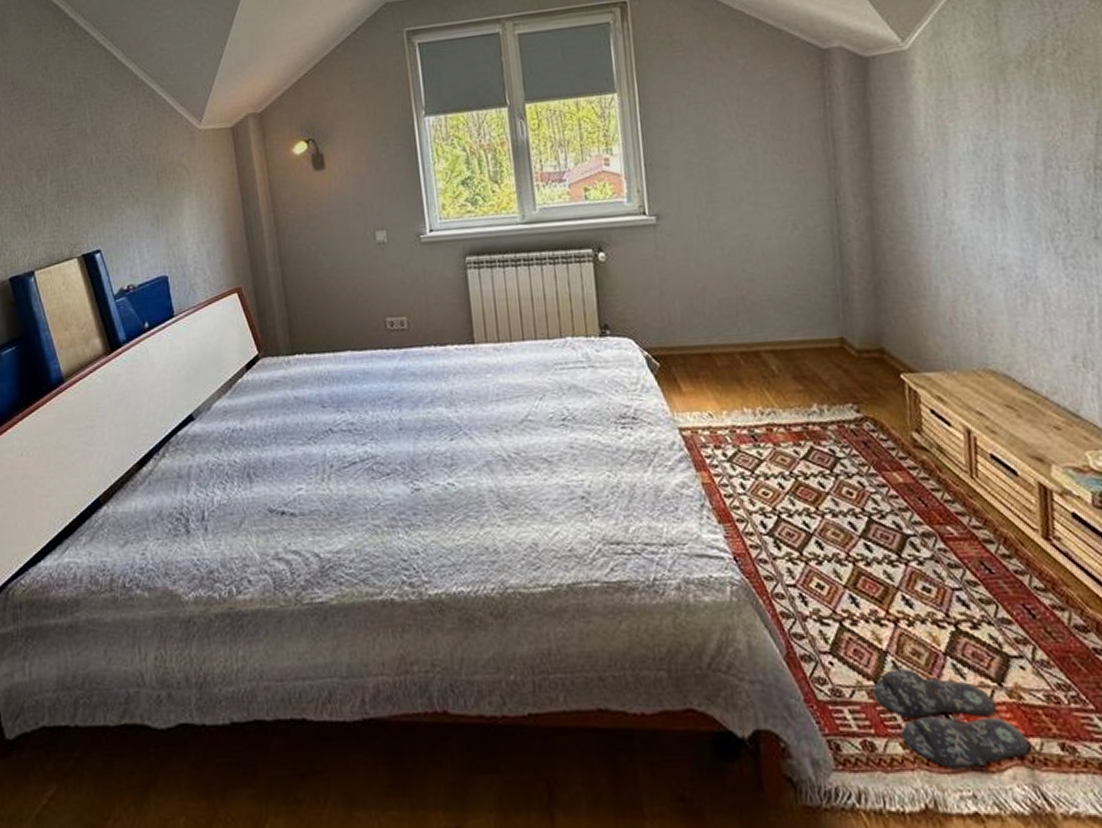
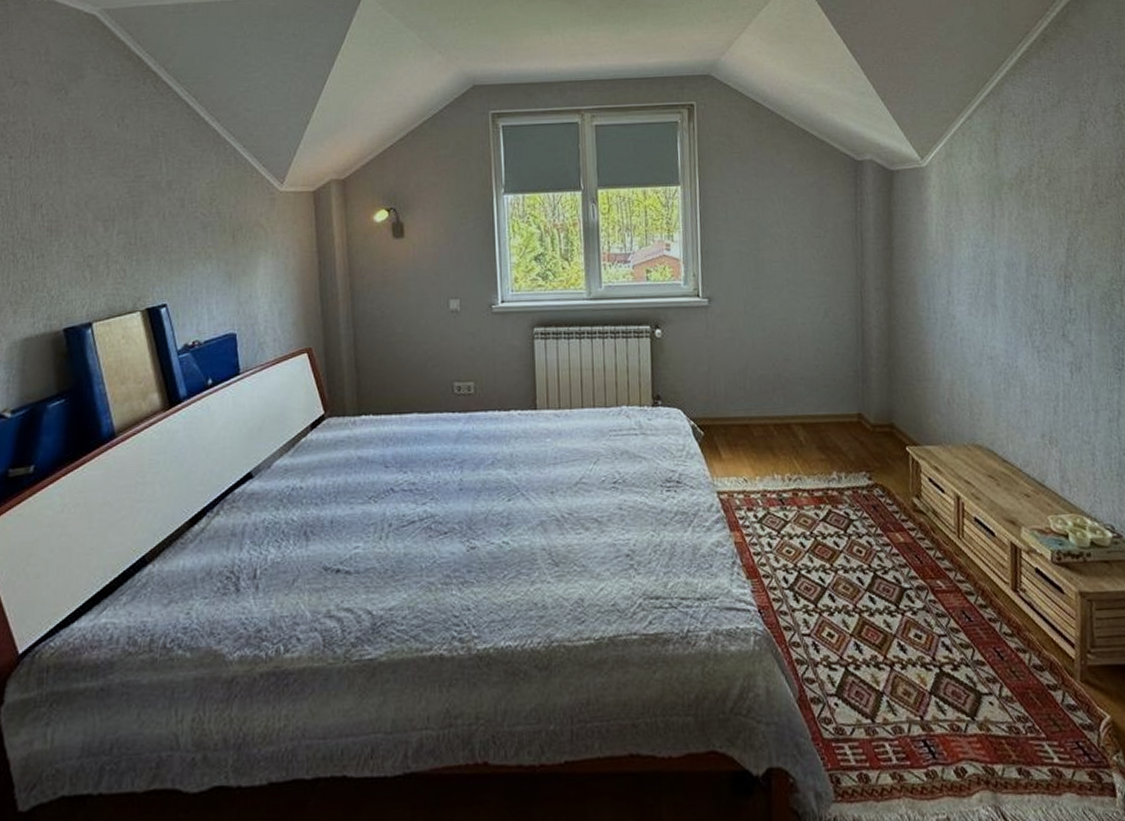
slippers: present [874,669,1030,768] -> none [870,707,994,794]

